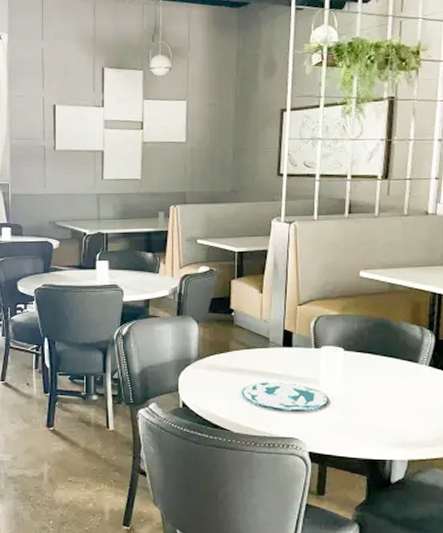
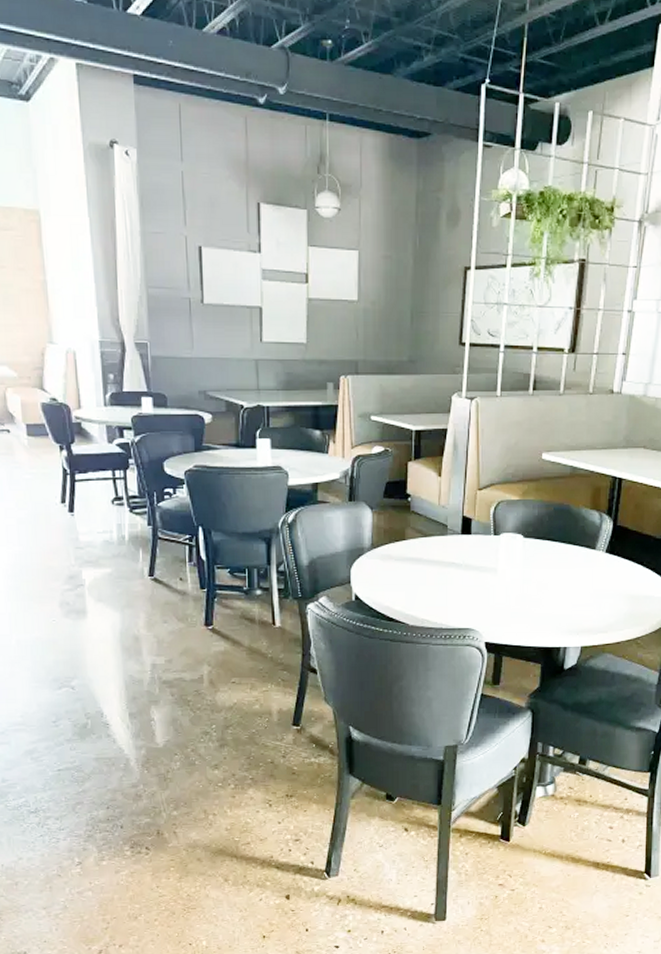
plate: present [241,382,329,411] -> none [417,572,507,601]

